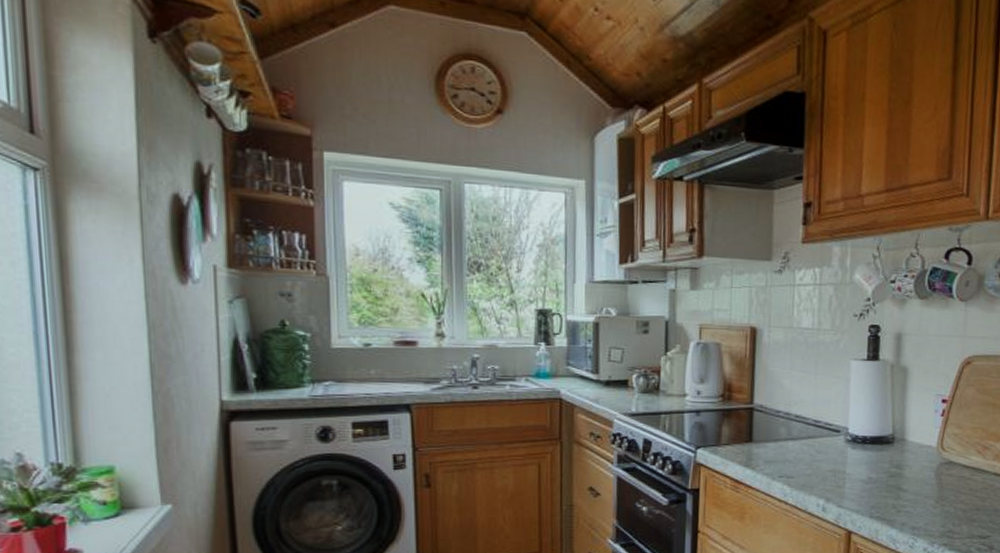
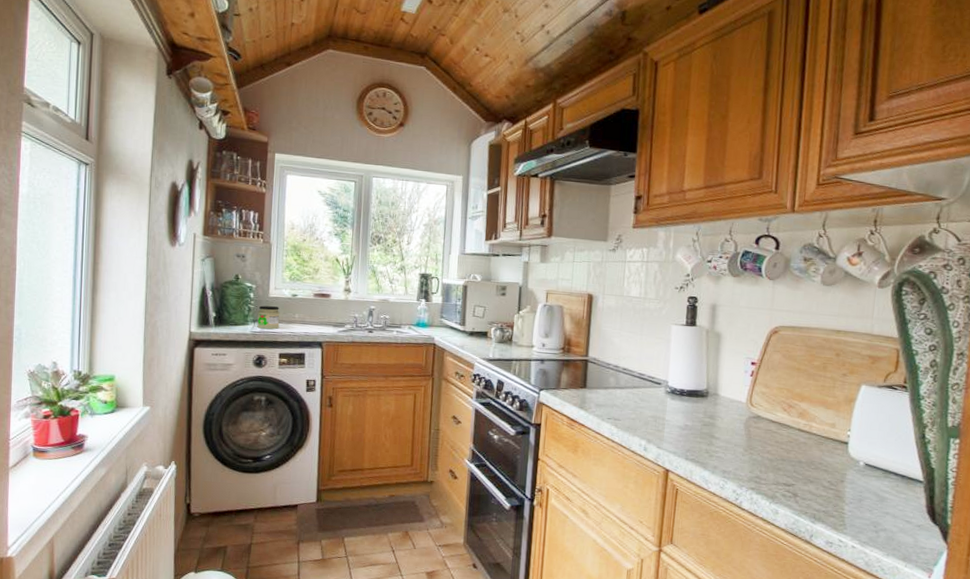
jar: none [317,360,349,393] -> present [257,305,280,330]

